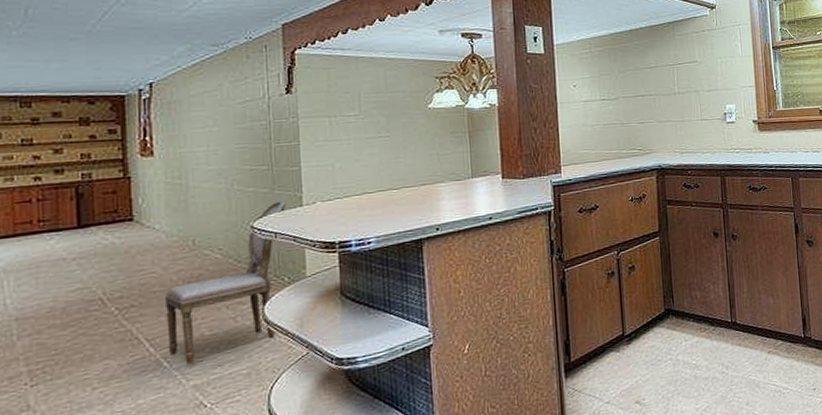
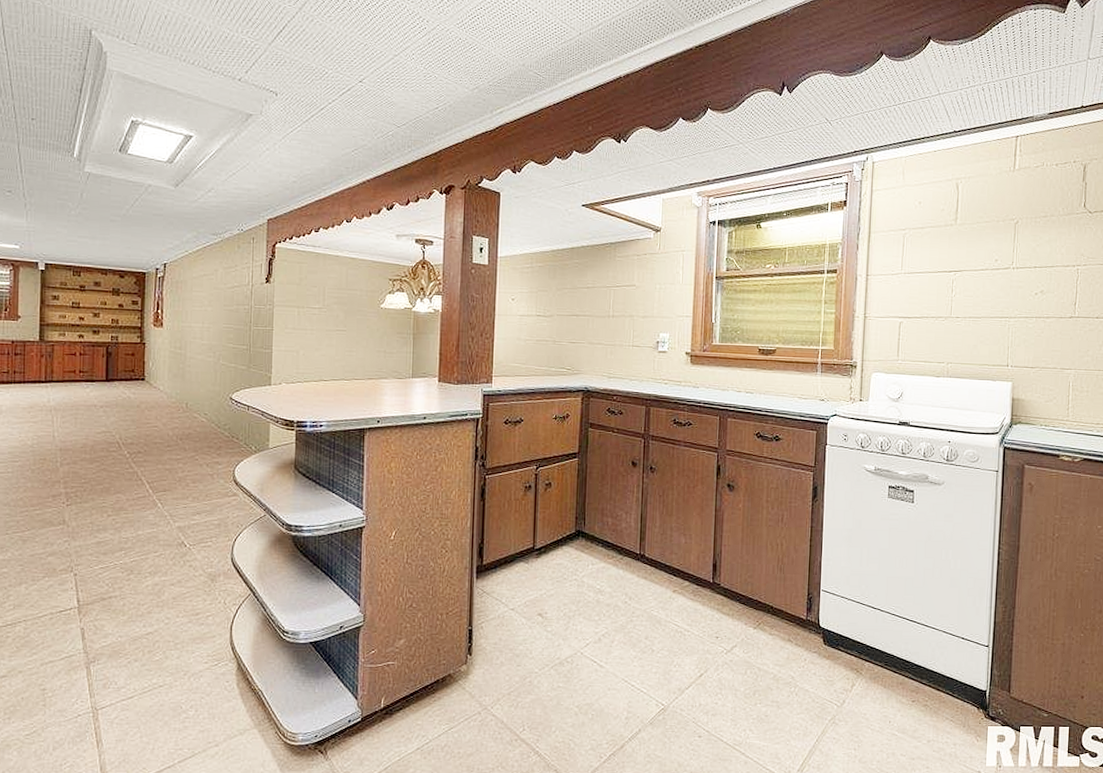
dining chair: present [165,201,287,365] -> none [162,378,259,509]

